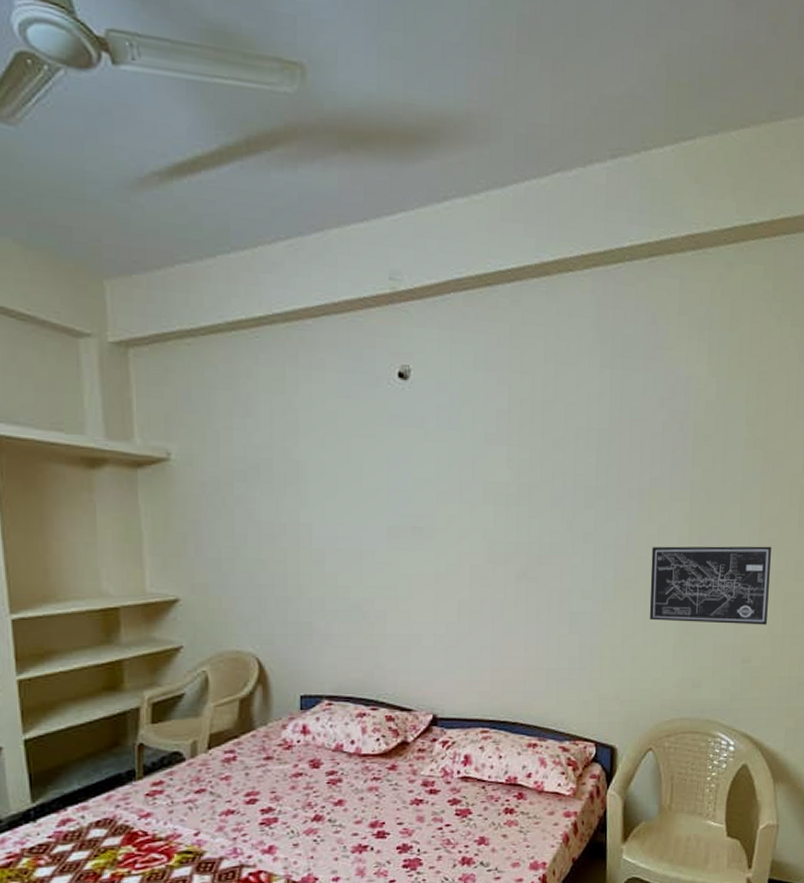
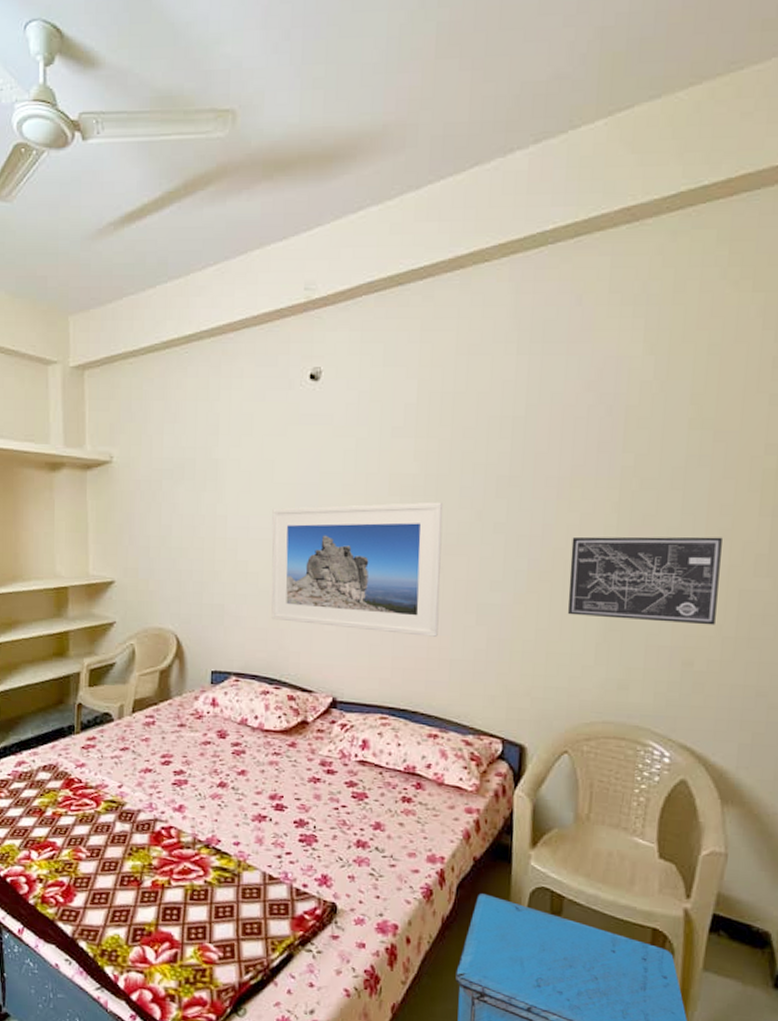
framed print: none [362,511,536,647] -> present [271,502,443,637]

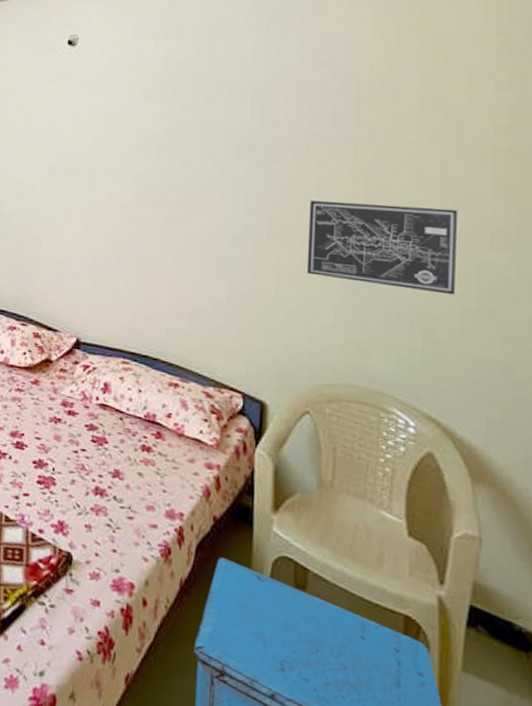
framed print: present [271,502,443,637] -> none [22,155,187,286]

